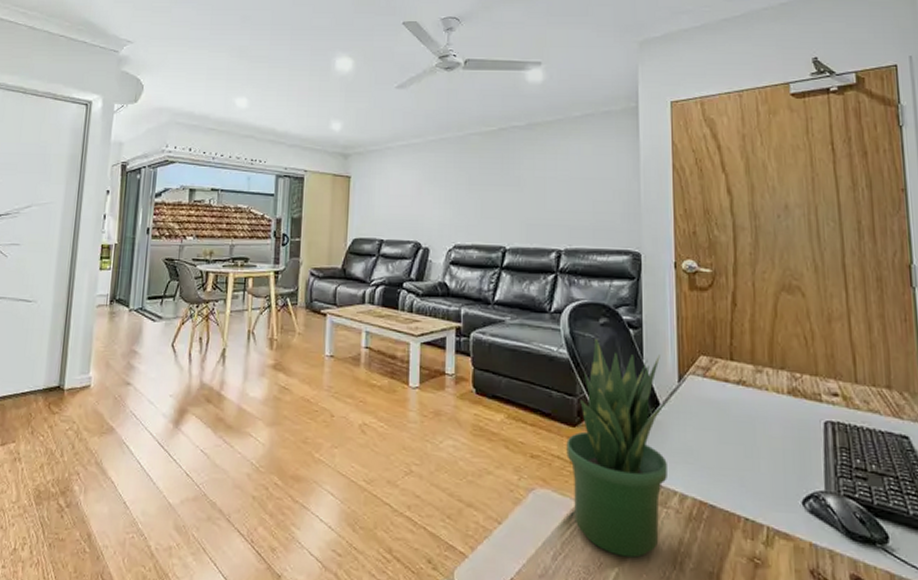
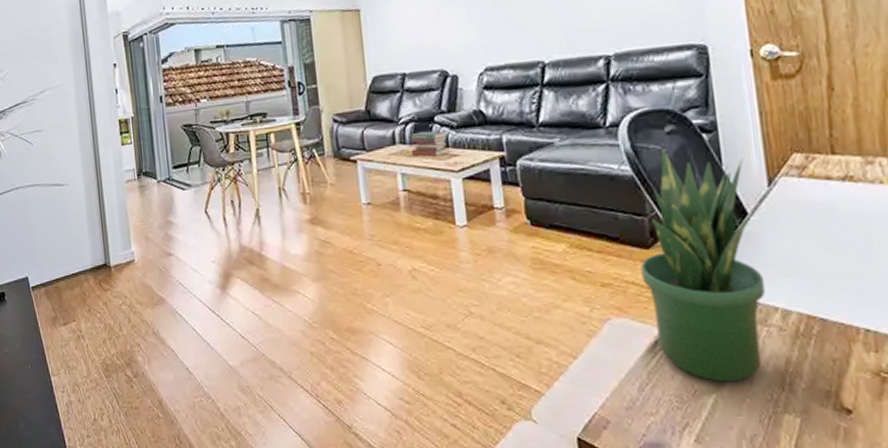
books: none [377,295,413,320] -> present [410,131,450,157]

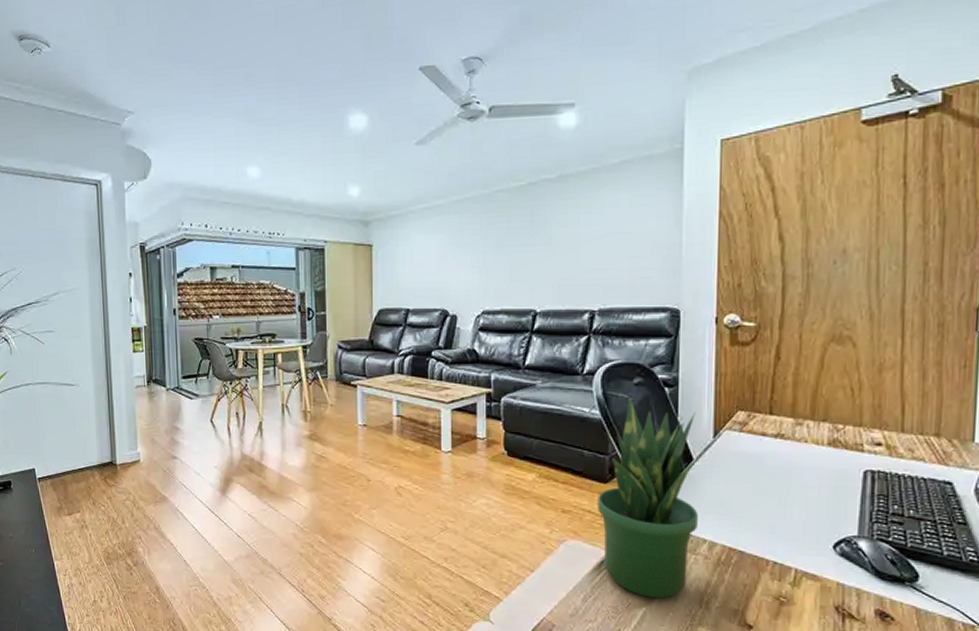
books: present [410,131,450,157] -> none [407,364,442,388]

